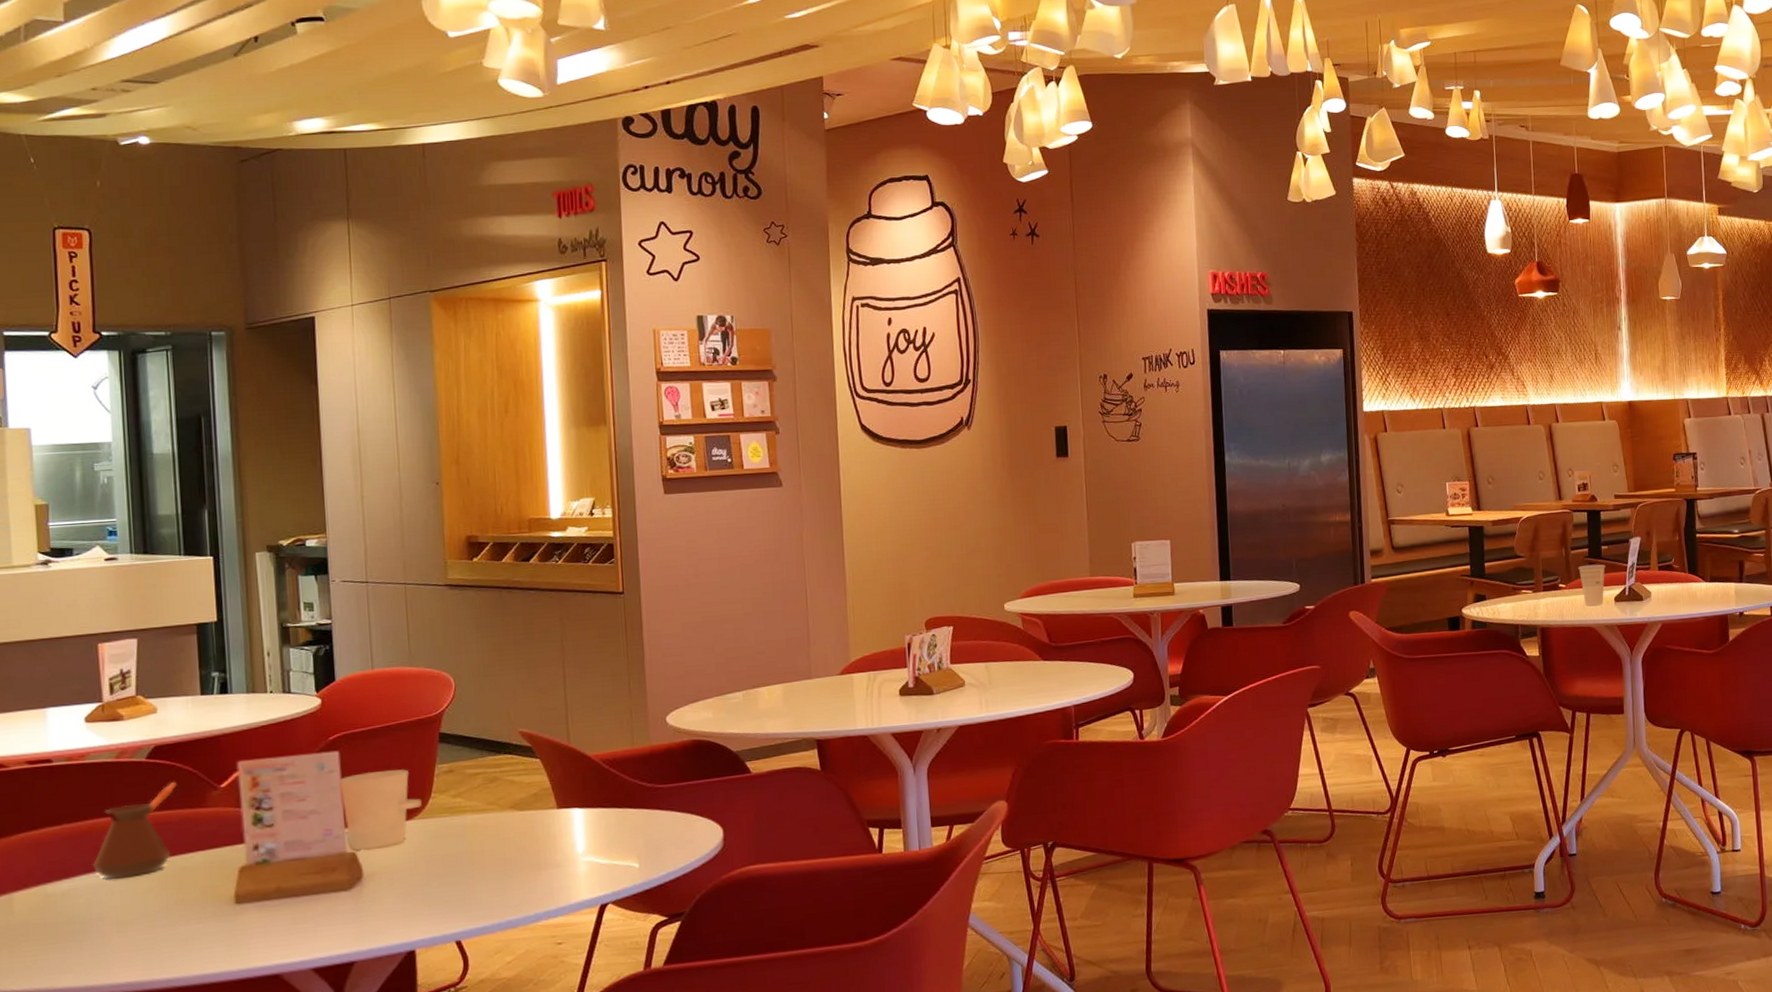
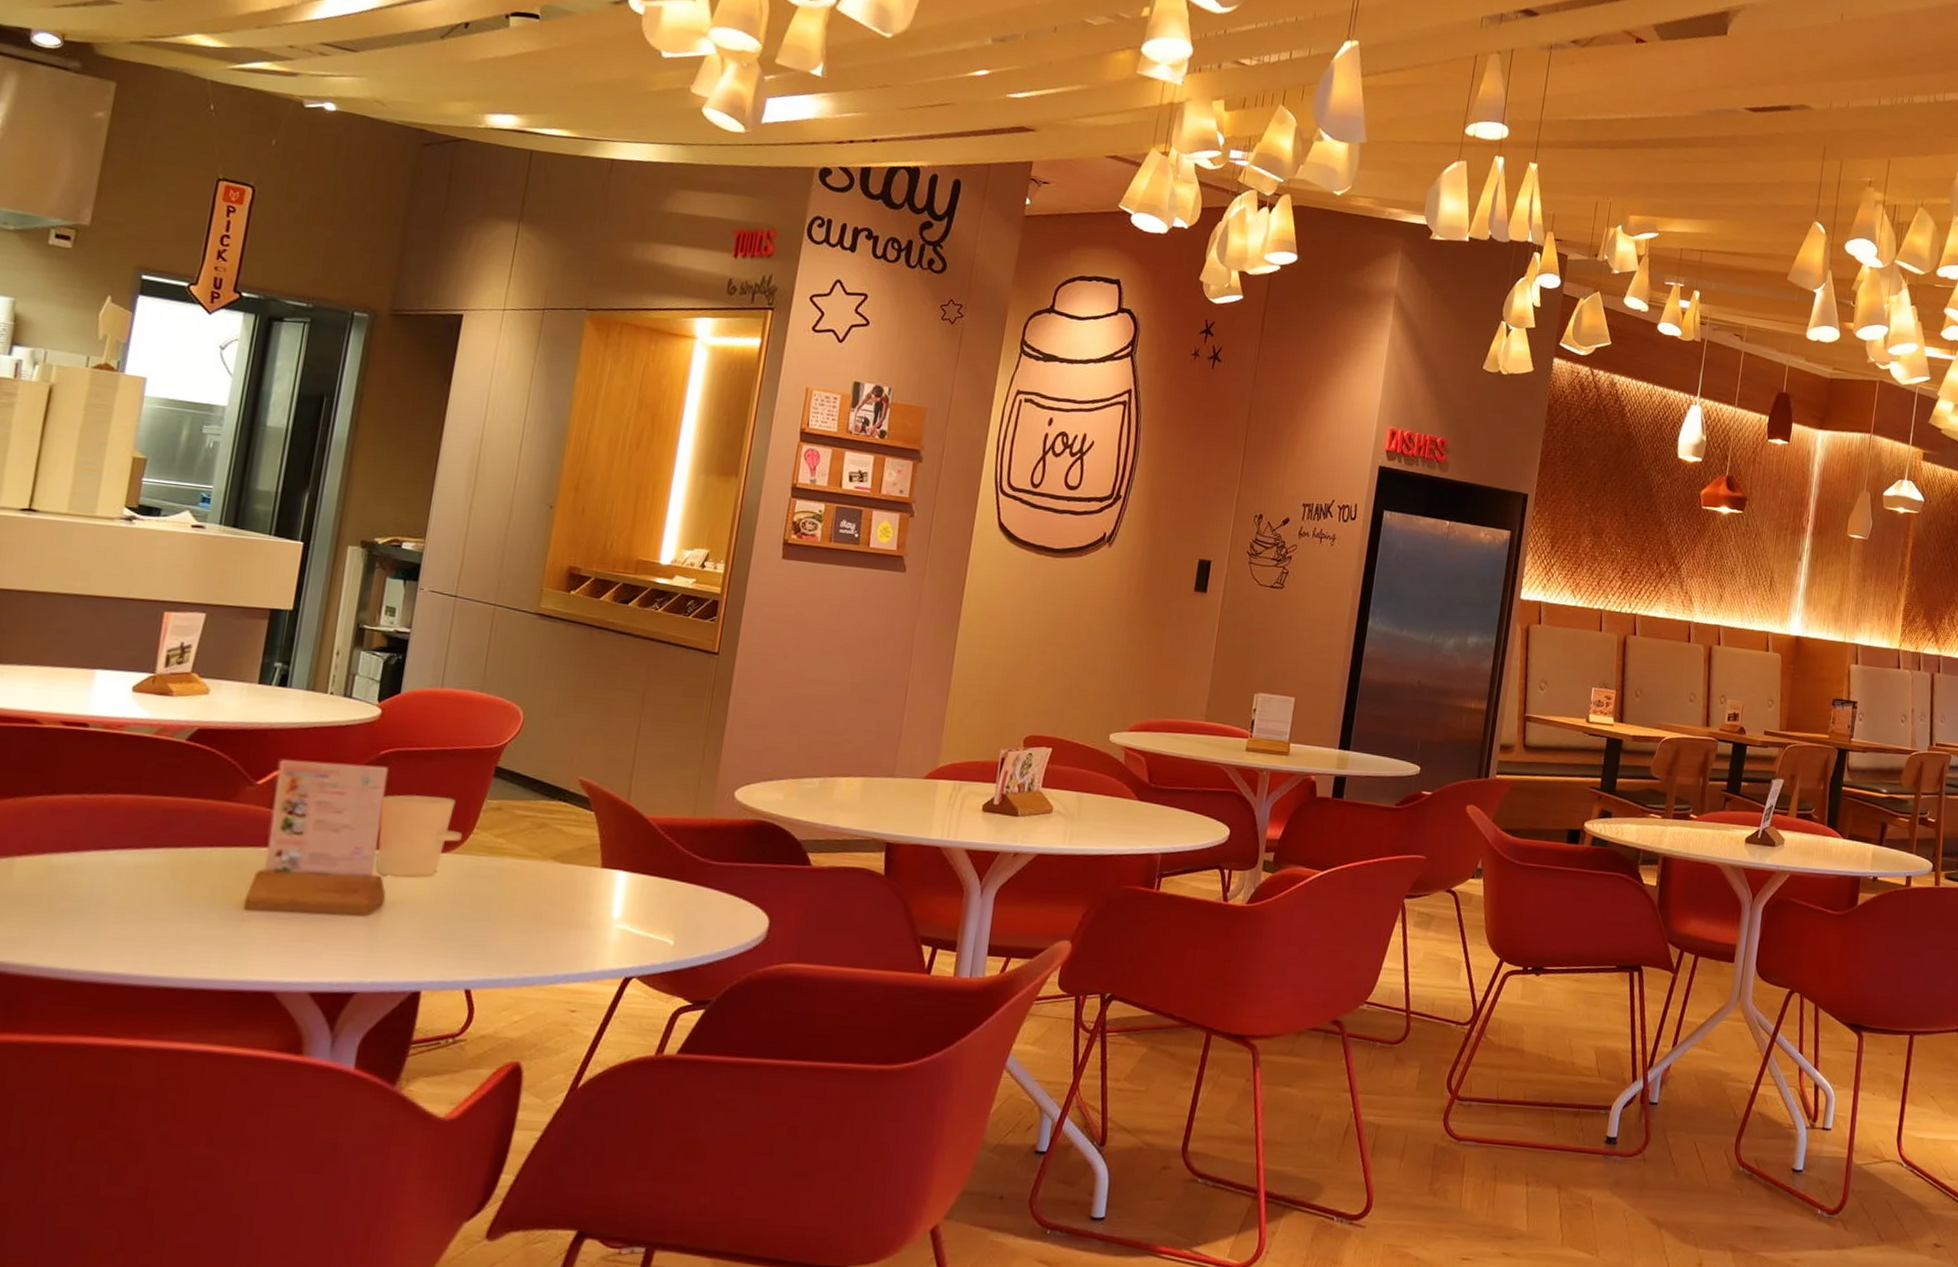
cooking utensil: present [92,781,181,880] -> none [104,769,216,864]
cup: present [1578,564,1606,607] -> none [1713,799,1742,844]

